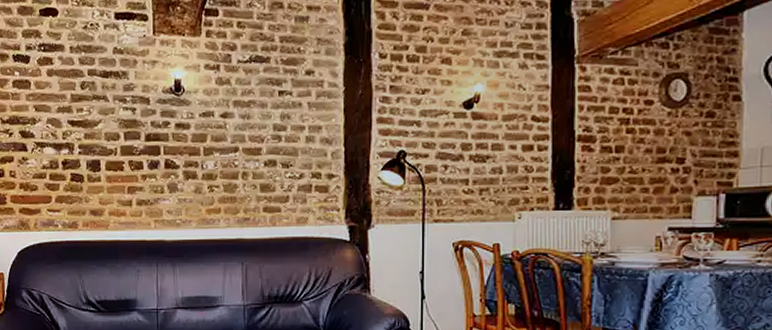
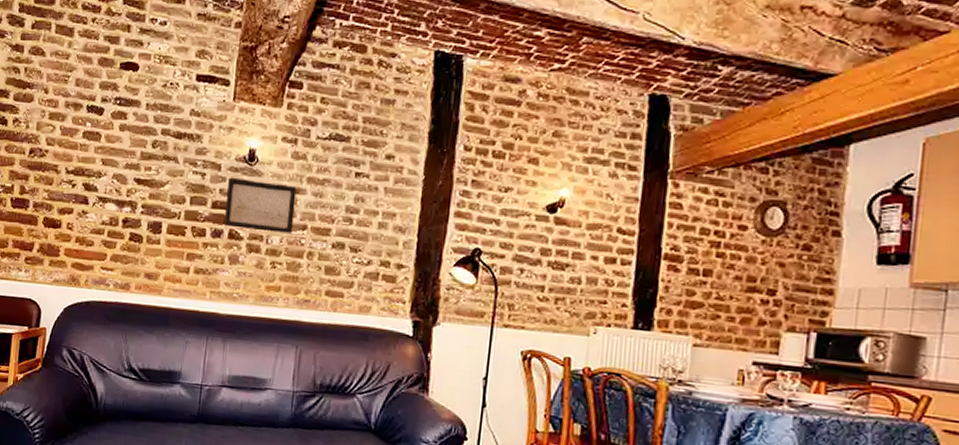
wall art: none [158,109,226,158] -> present [223,177,297,233]

